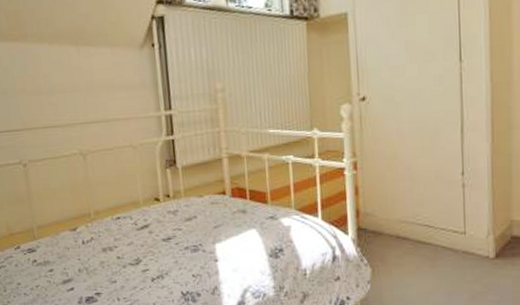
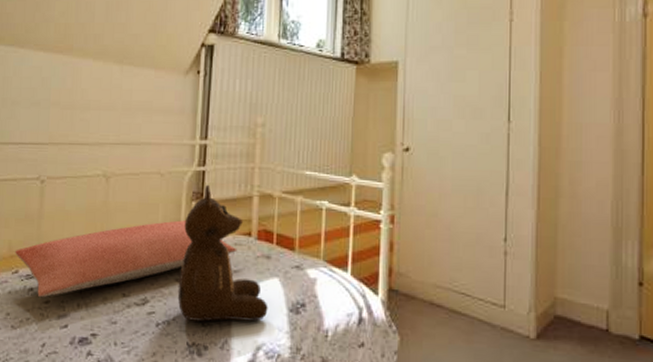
pillow: none [12,187,215,268] -> present [14,220,238,298]
teddy bear: none [162,151,250,273] -> present [177,184,268,322]

